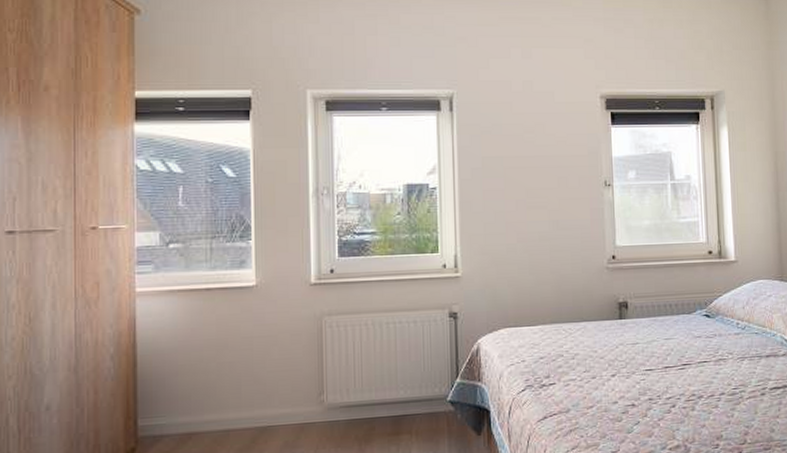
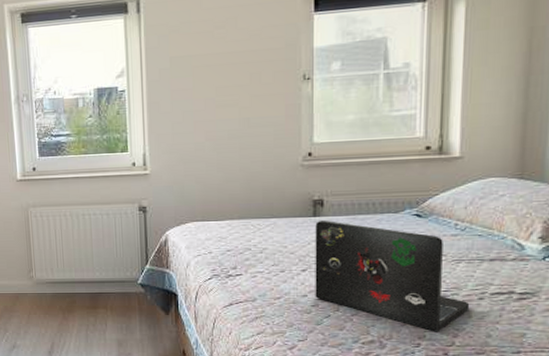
laptop: none [622,323,755,431] -> present [315,221,470,332]

